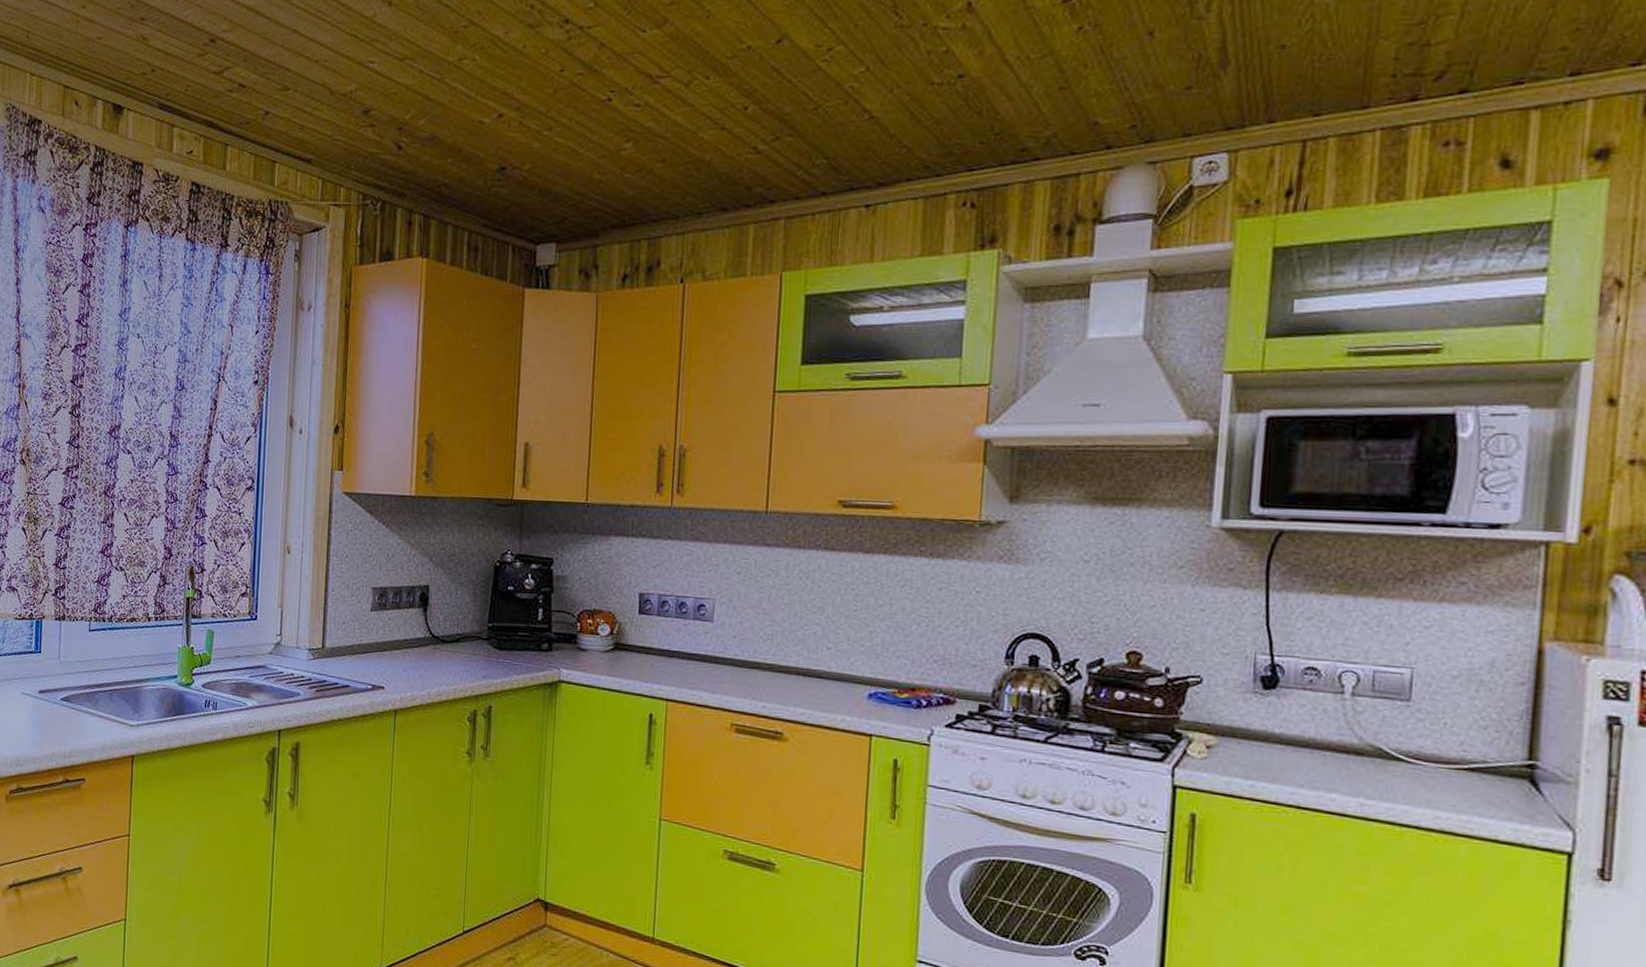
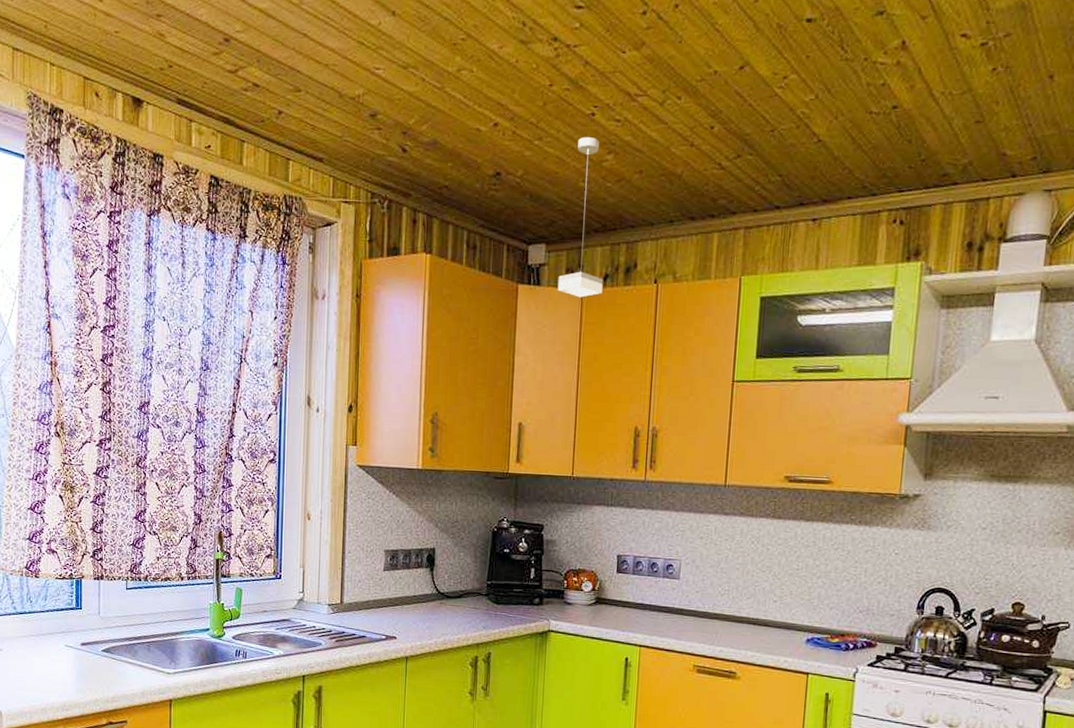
pendant lamp: none [569,125,622,301] -> present [557,137,603,298]

